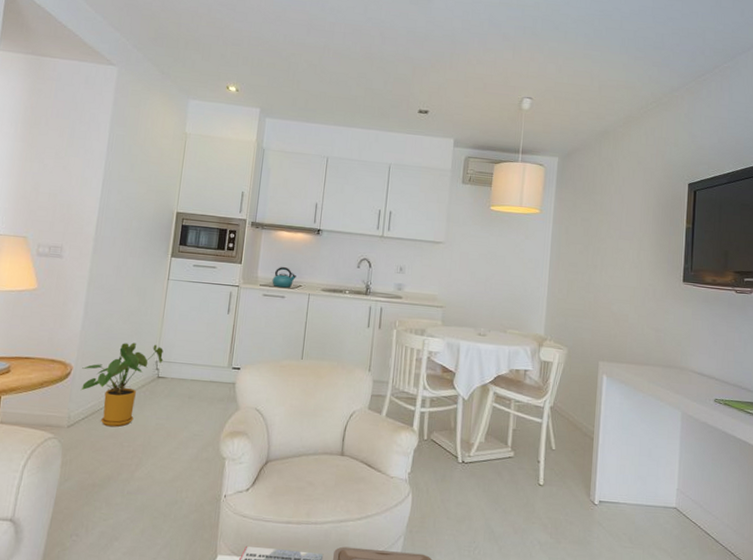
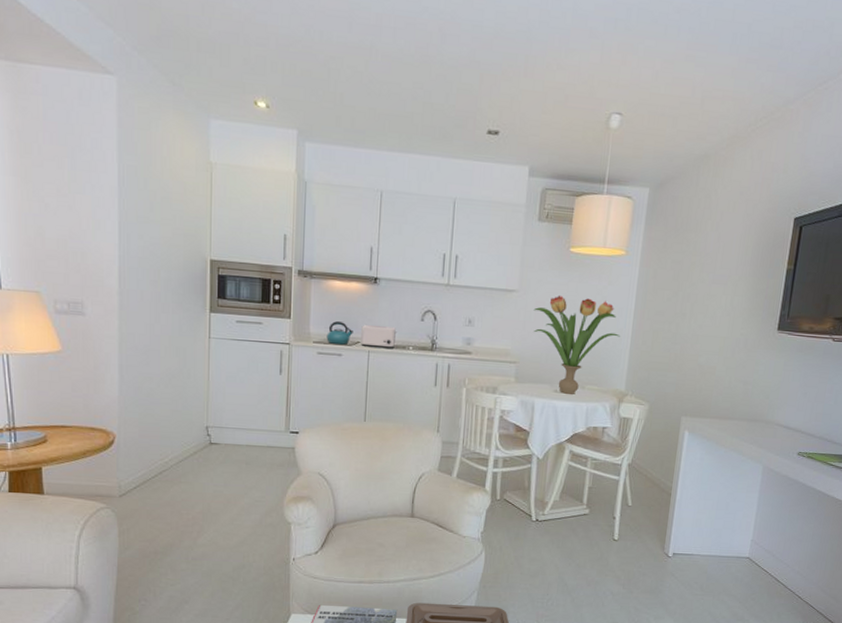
house plant: present [82,342,163,427] -> none [127,407,214,495]
toaster: none [302,269,335,293] -> present [361,324,397,349]
flower arrangement: none [458,247,538,338] -> present [533,295,620,394]

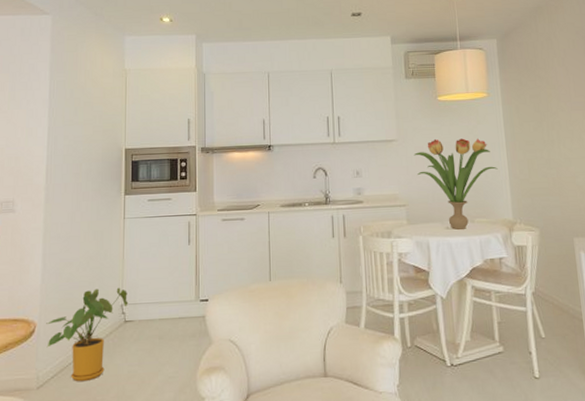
house plant: none [127,407,214,495] -> present [47,287,129,382]
kettle: present [326,320,353,345] -> none [229,187,253,210]
toaster: present [361,324,397,349] -> none [260,186,293,209]

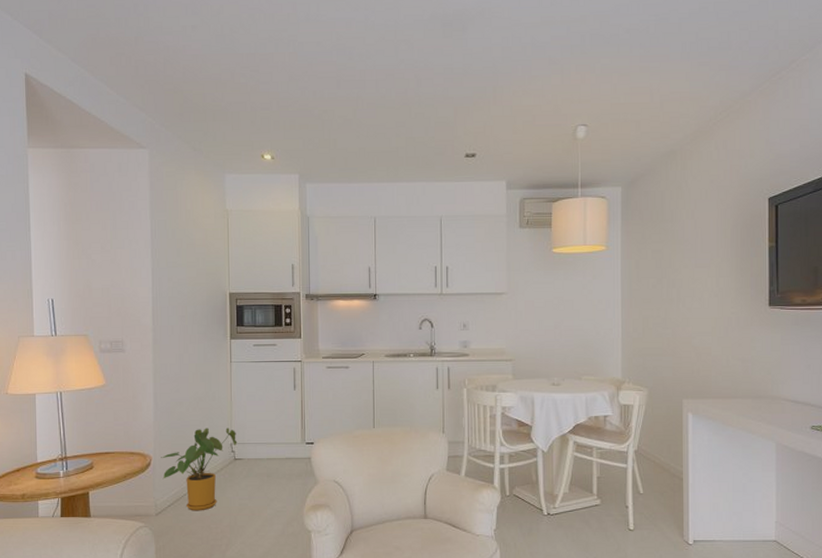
flower arrangement: present [413,138,498,230] -> none [523,293,610,386]

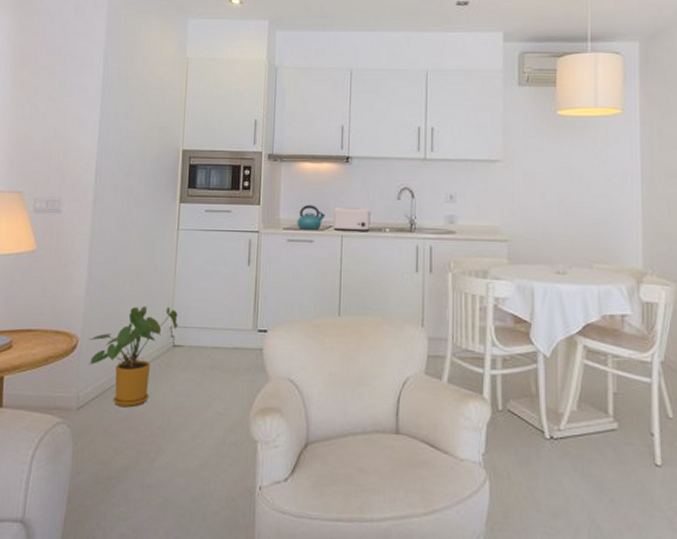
kettle: none [334,336,358,358] -> present [297,204,325,230]
toaster: none [365,336,398,358] -> present [333,206,372,232]

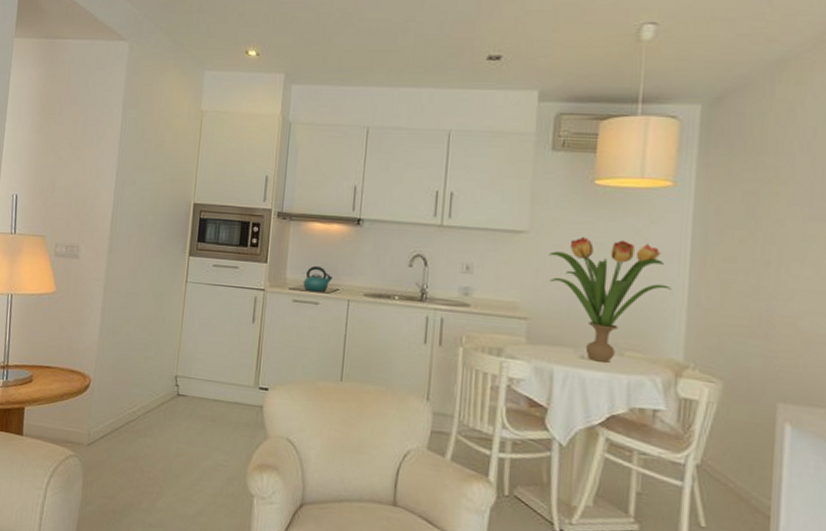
house plant: present [90,306,179,408] -> none [101,354,183,449]
toaster: present [333,206,372,232] -> none [340,269,381,299]
flower arrangement: none [522,162,628,276] -> present [548,236,672,363]

